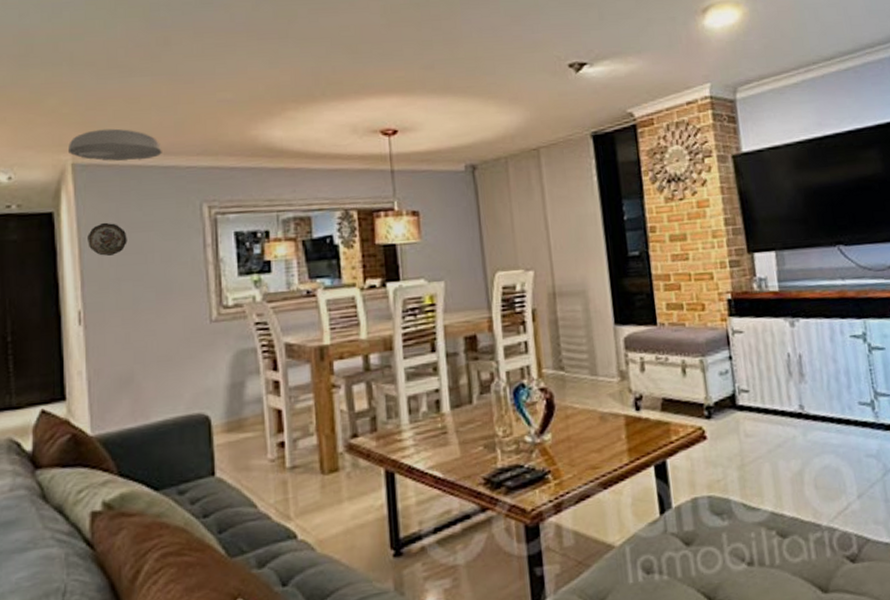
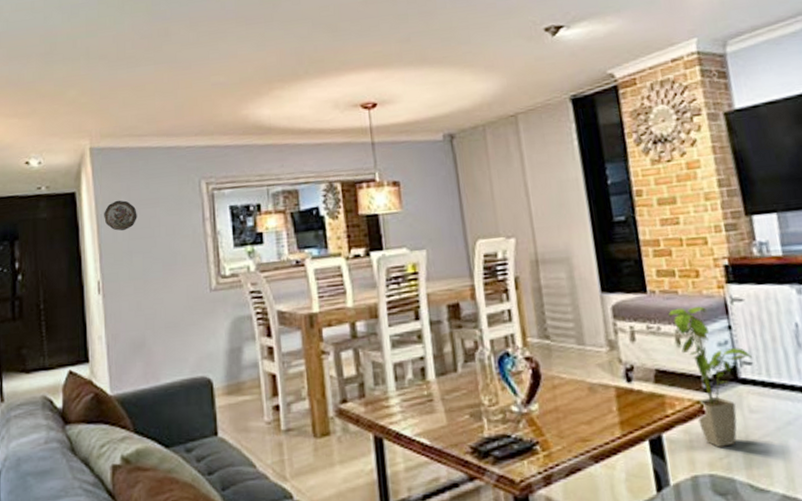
ceiling light: present [69,128,162,162] -> none [87,114,165,145]
house plant: none [675,337,749,471] -> present [667,306,752,448]

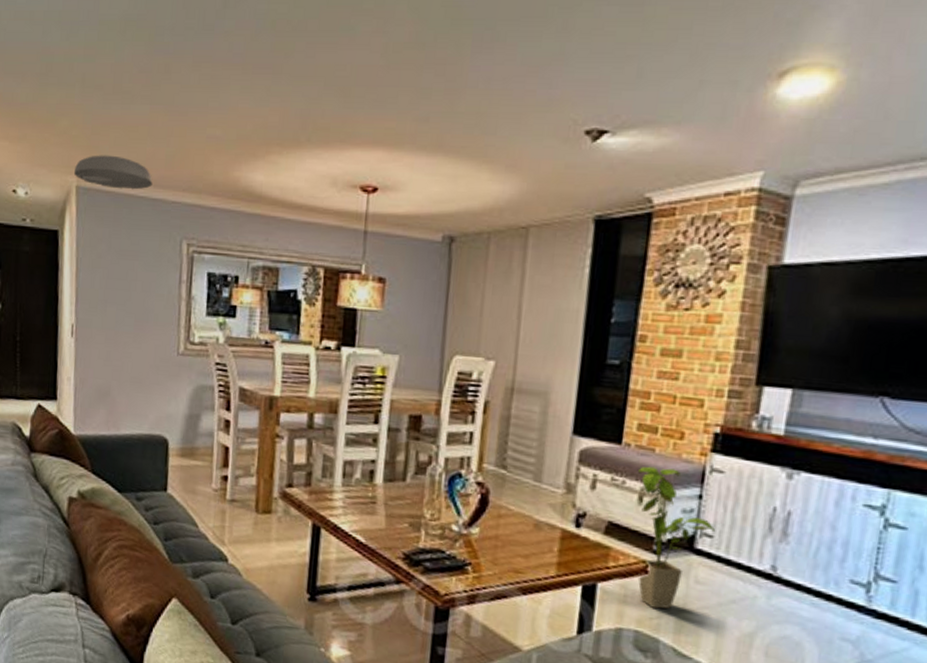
ceiling light: none [87,114,165,145] -> present [74,155,153,190]
decorative plate: present [104,200,137,231] -> none [83,246,116,279]

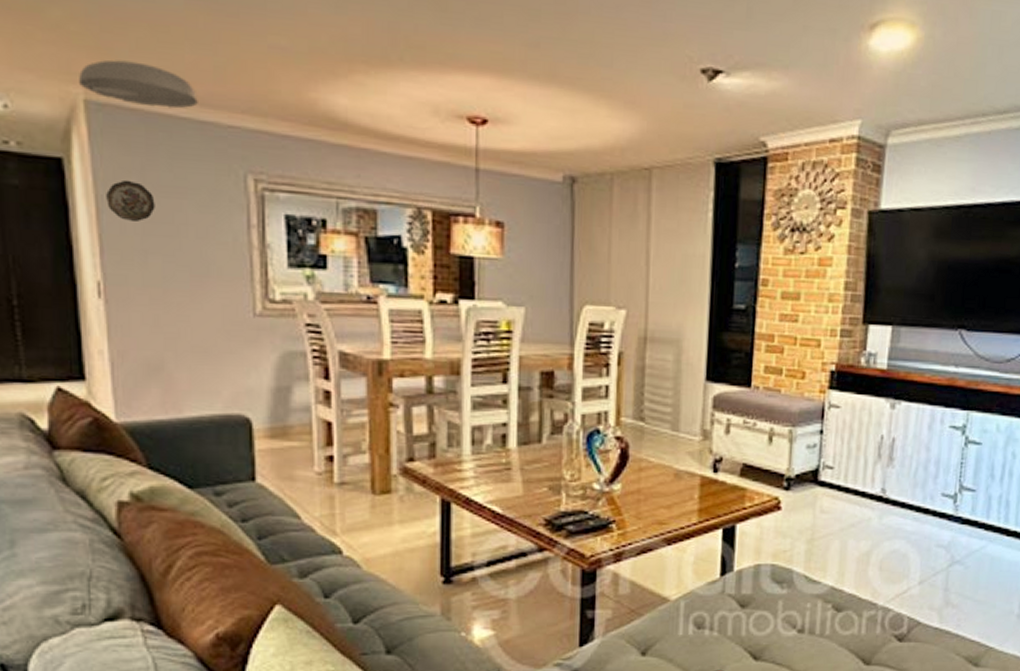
decorative plate: none [83,246,116,279] -> present [106,179,155,223]
house plant: present [637,466,715,609] -> none [766,407,835,541]

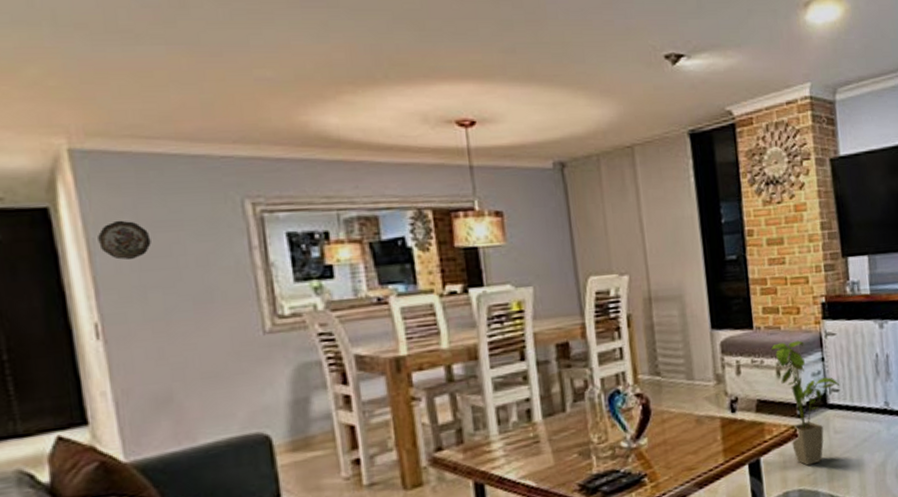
ceiling light: present [79,59,198,109] -> none [61,107,188,148]
house plant: none [766,407,835,541] -> present [770,340,839,466]

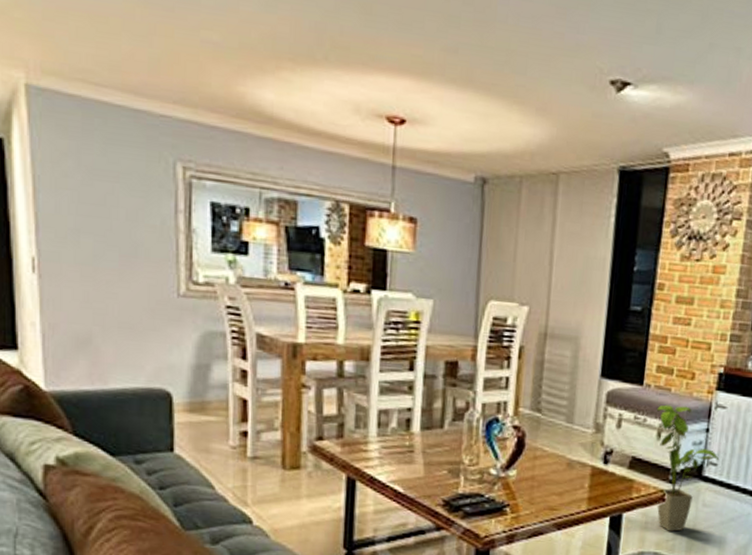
decorative plate: present [98,220,151,261] -> none [43,161,89,203]

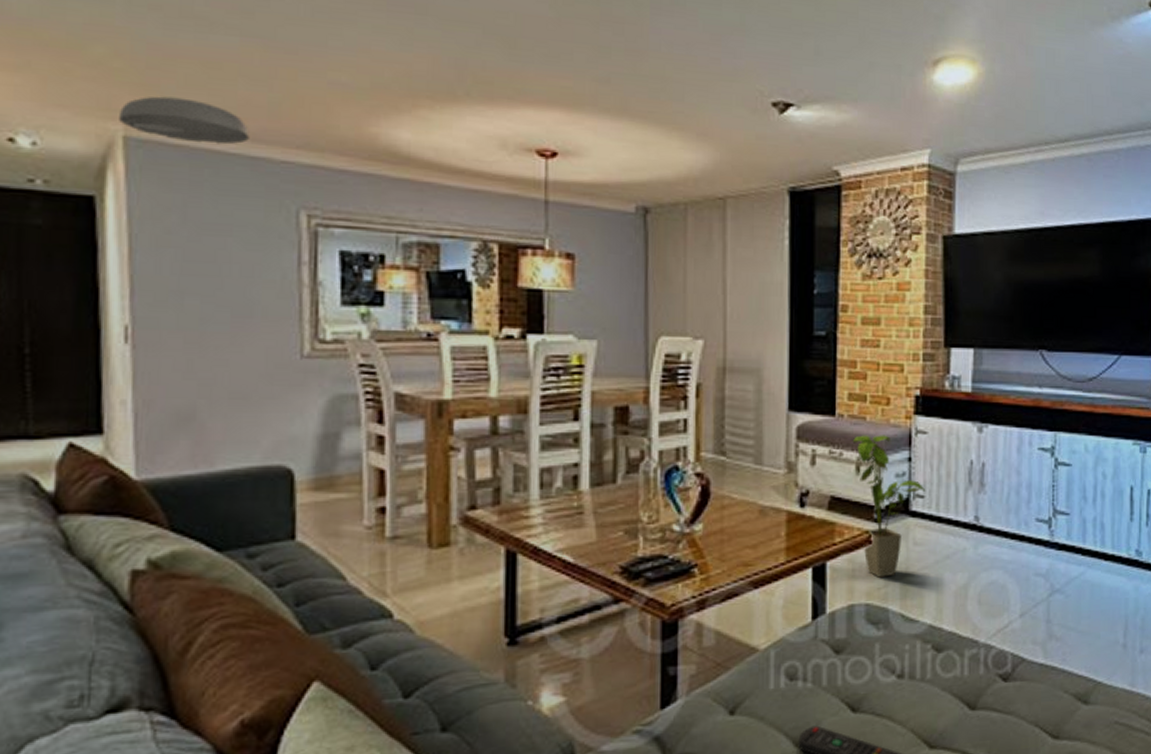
ceiling light: none [21,47,133,97] -> present [119,96,250,145]

